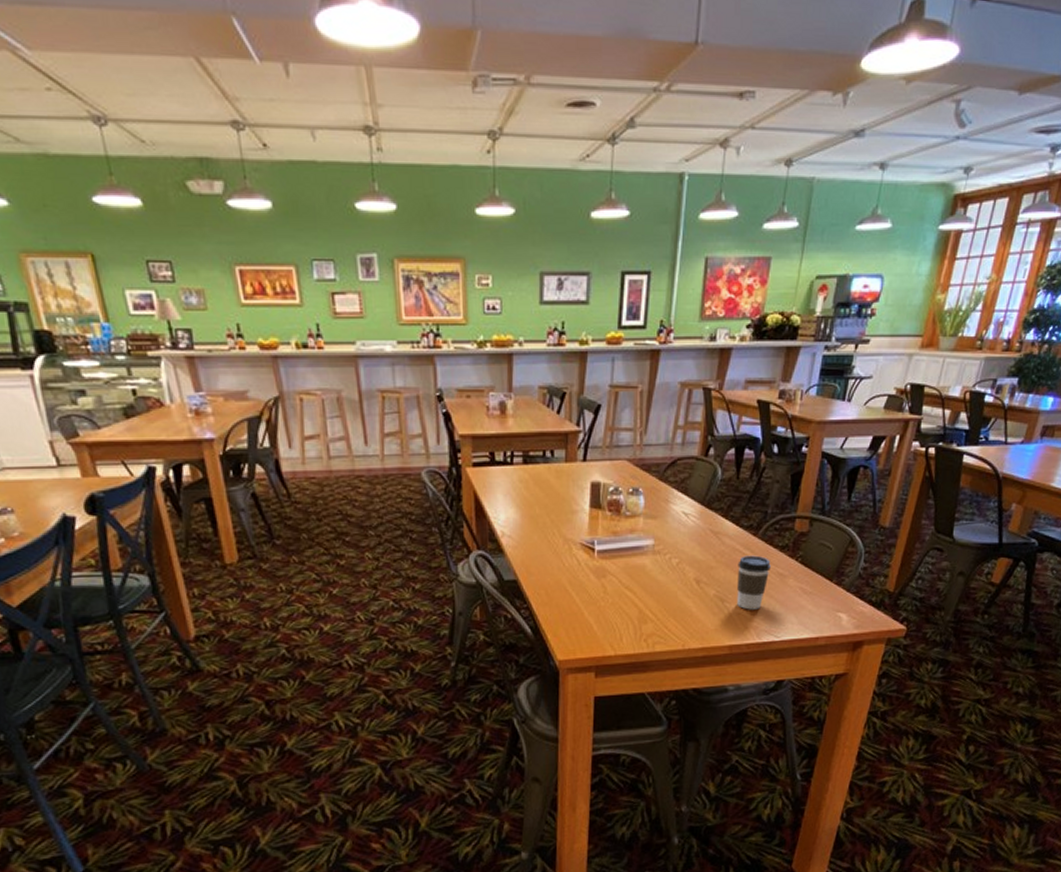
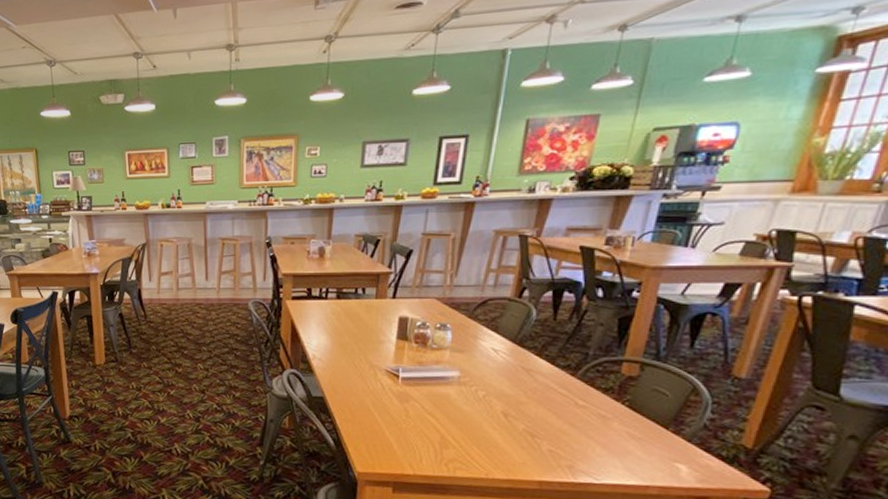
coffee cup: present [737,555,771,610] -> none [549,394,591,449]

